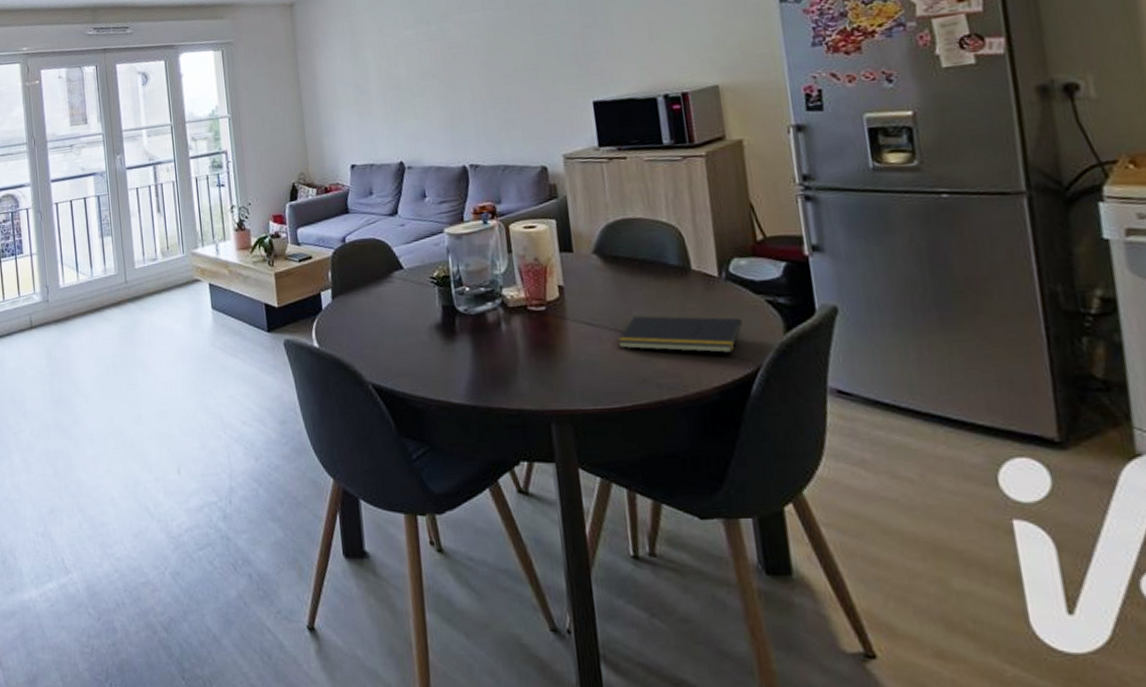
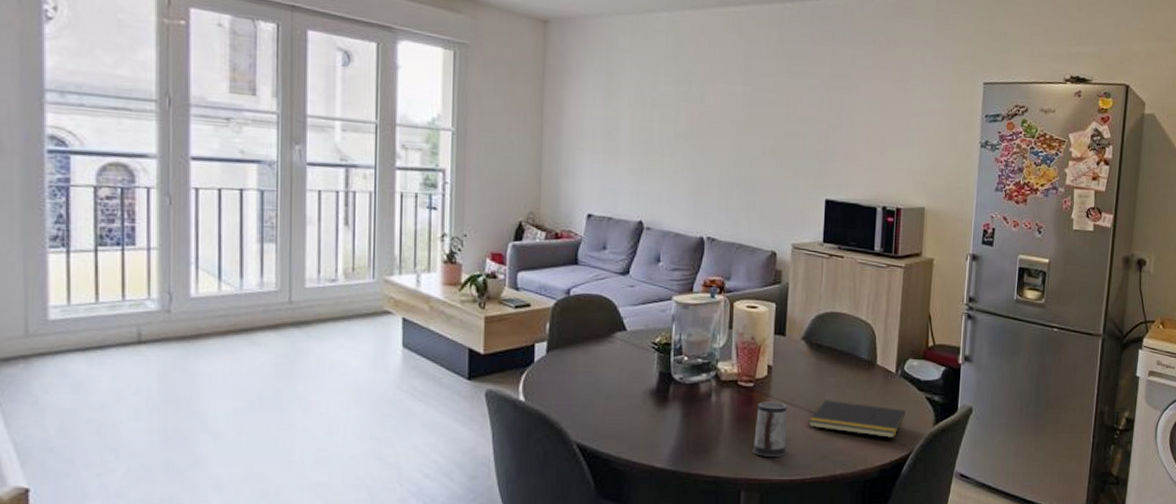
mug: none [554,324,598,385] -> present [752,401,787,456]

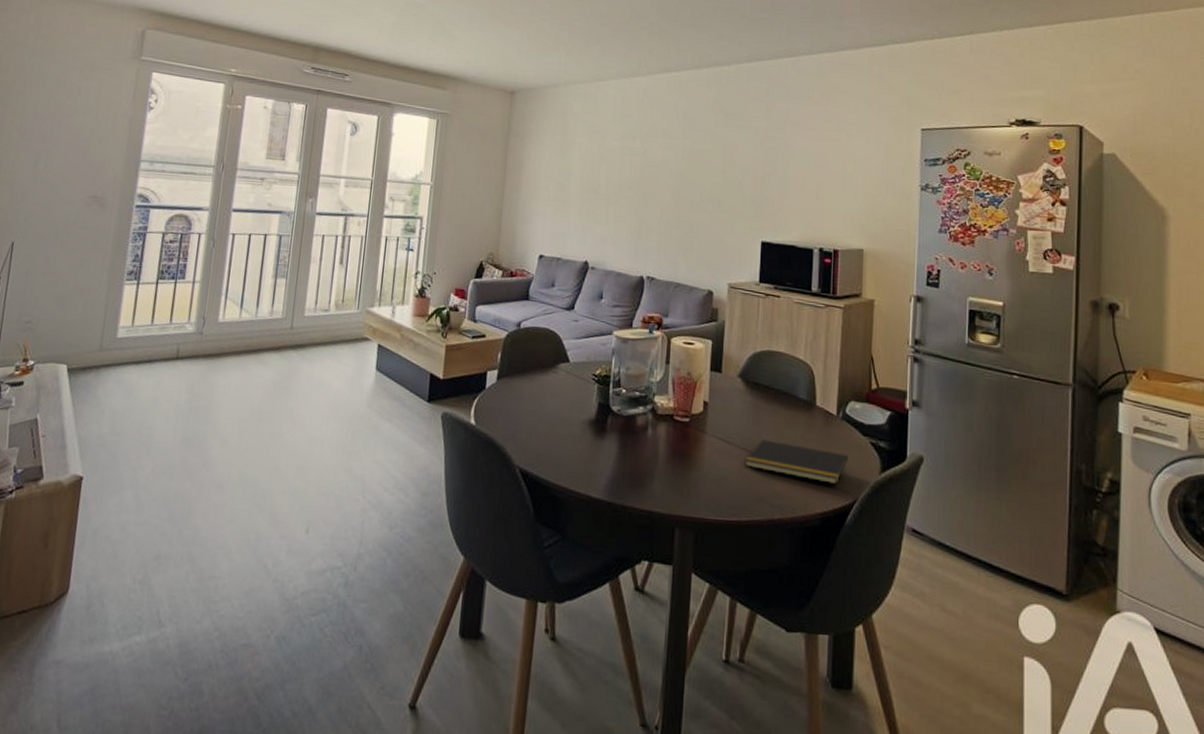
mug: present [752,401,787,456] -> none [687,437,723,496]

